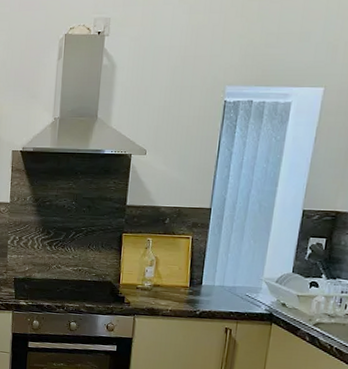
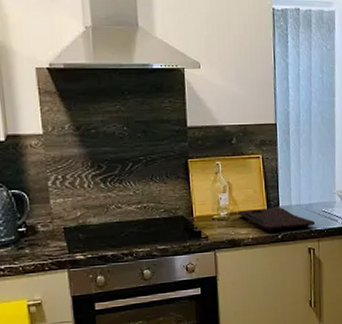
cutting board: none [161,284,236,309] -> present [238,207,315,232]

